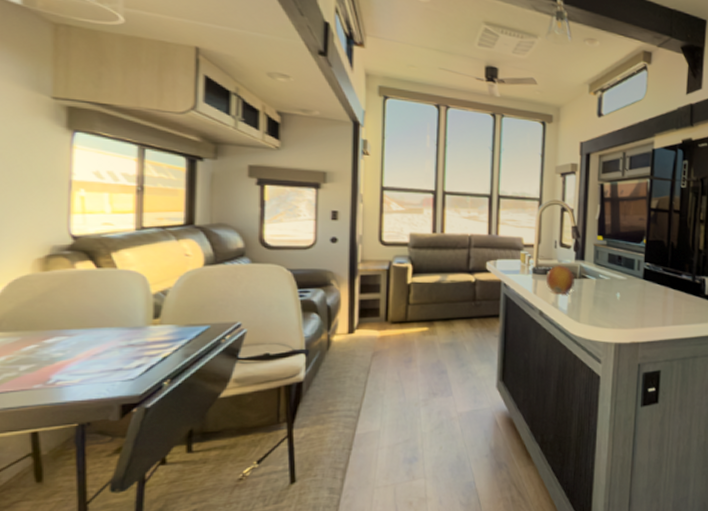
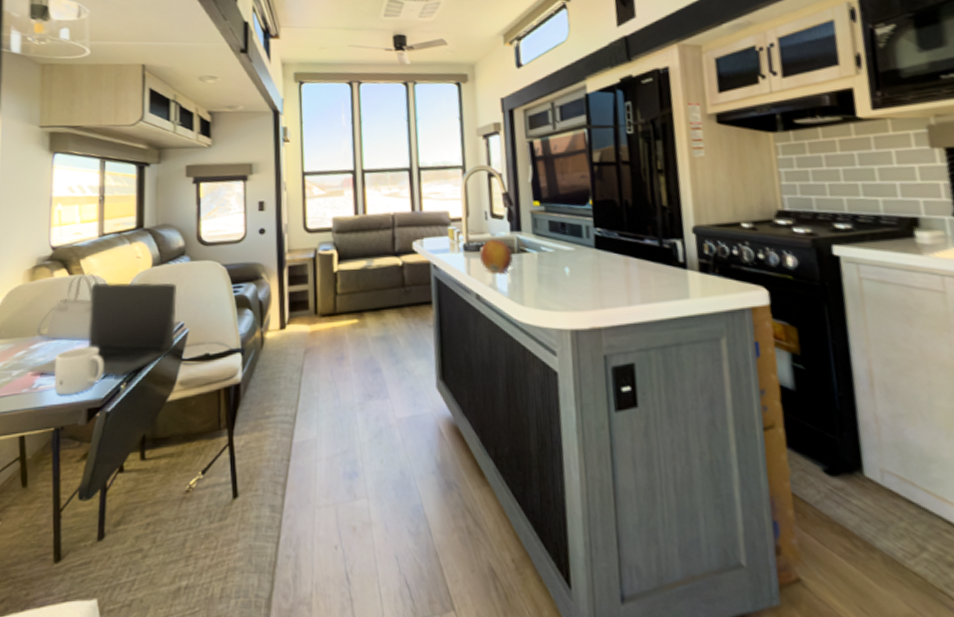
laptop computer: none [41,278,235,374] -> present [28,282,178,377]
handbag: none [53,266,137,337] -> present [37,272,100,341]
mug: none [77,343,143,392] -> present [54,346,104,396]

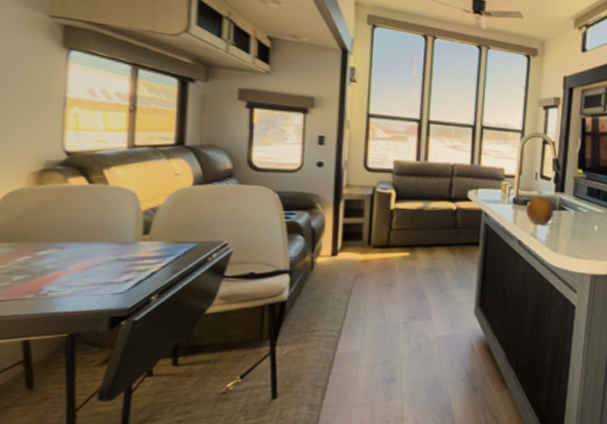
laptop computer: present [28,282,178,377] -> none [34,194,222,289]
handbag: present [37,272,100,341] -> none [45,183,128,252]
mug: present [54,346,104,396] -> none [68,257,132,304]

